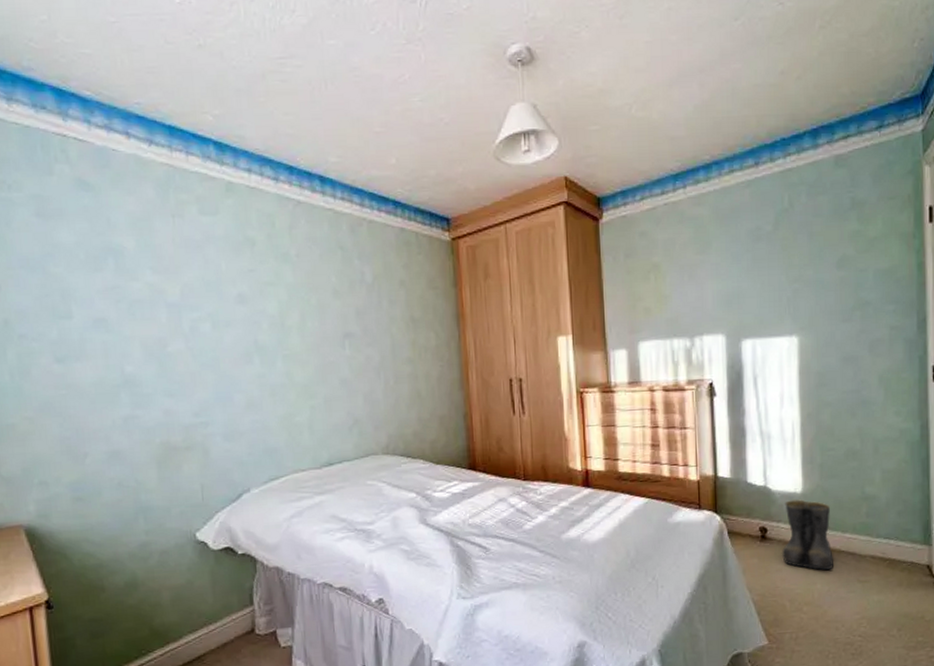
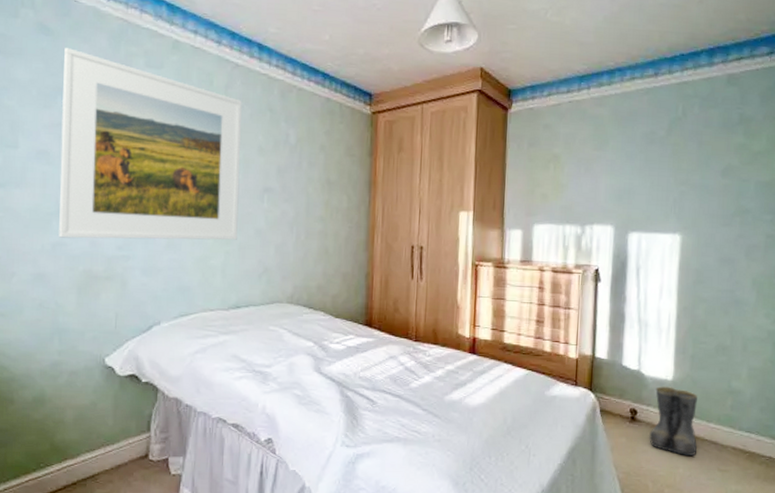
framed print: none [109,202,321,410] -> present [59,47,242,240]

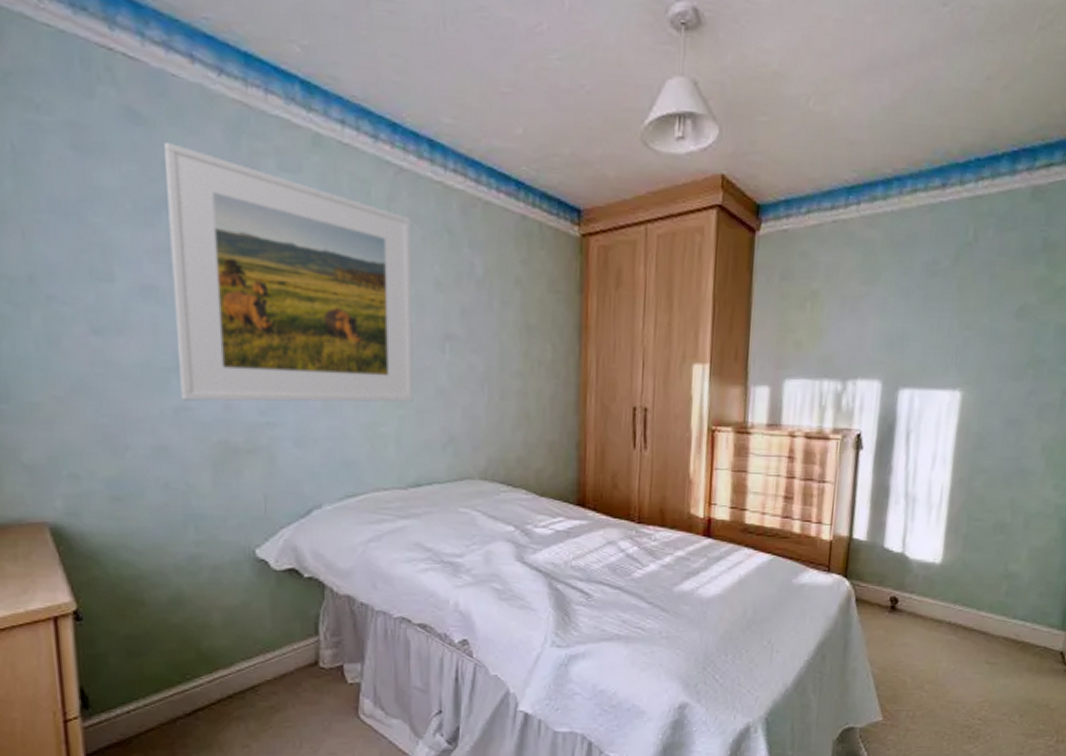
boots: present [649,386,697,457] -> none [910,571,969,649]

